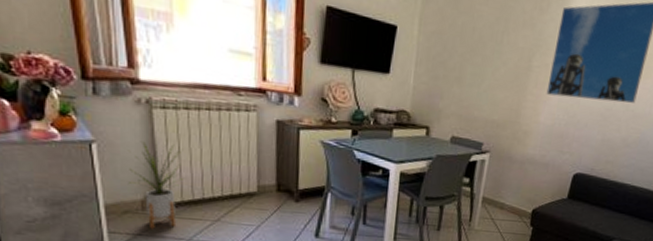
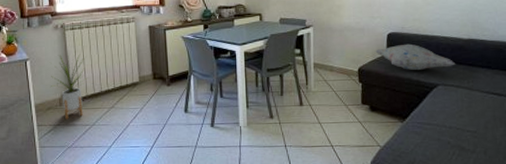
decorative pillow: none [555,188,639,221] -> present [375,43,456,71]

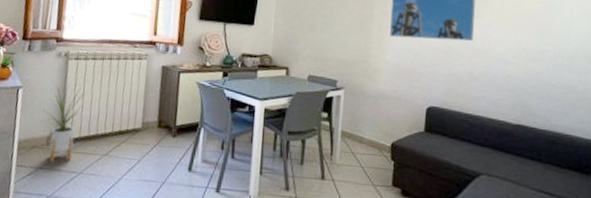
decorative pillow: present [375,43,456,71] -> none [412,121,502,155]

